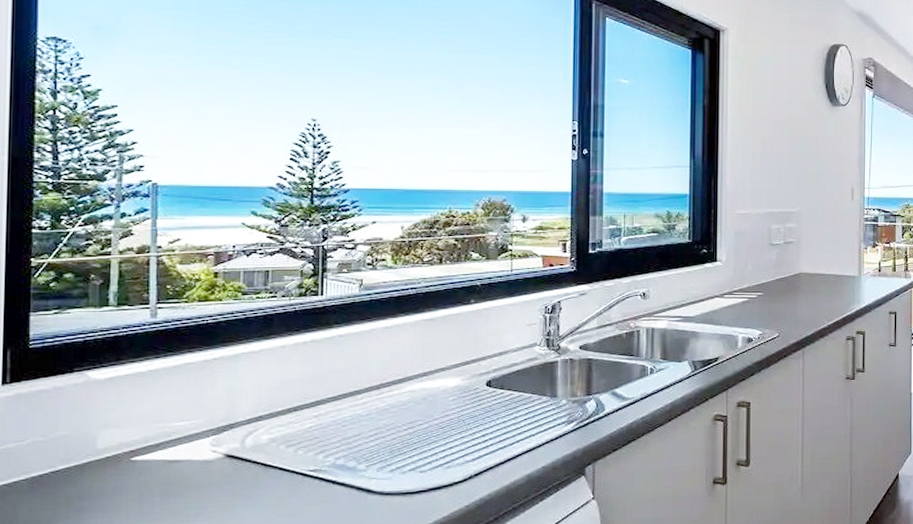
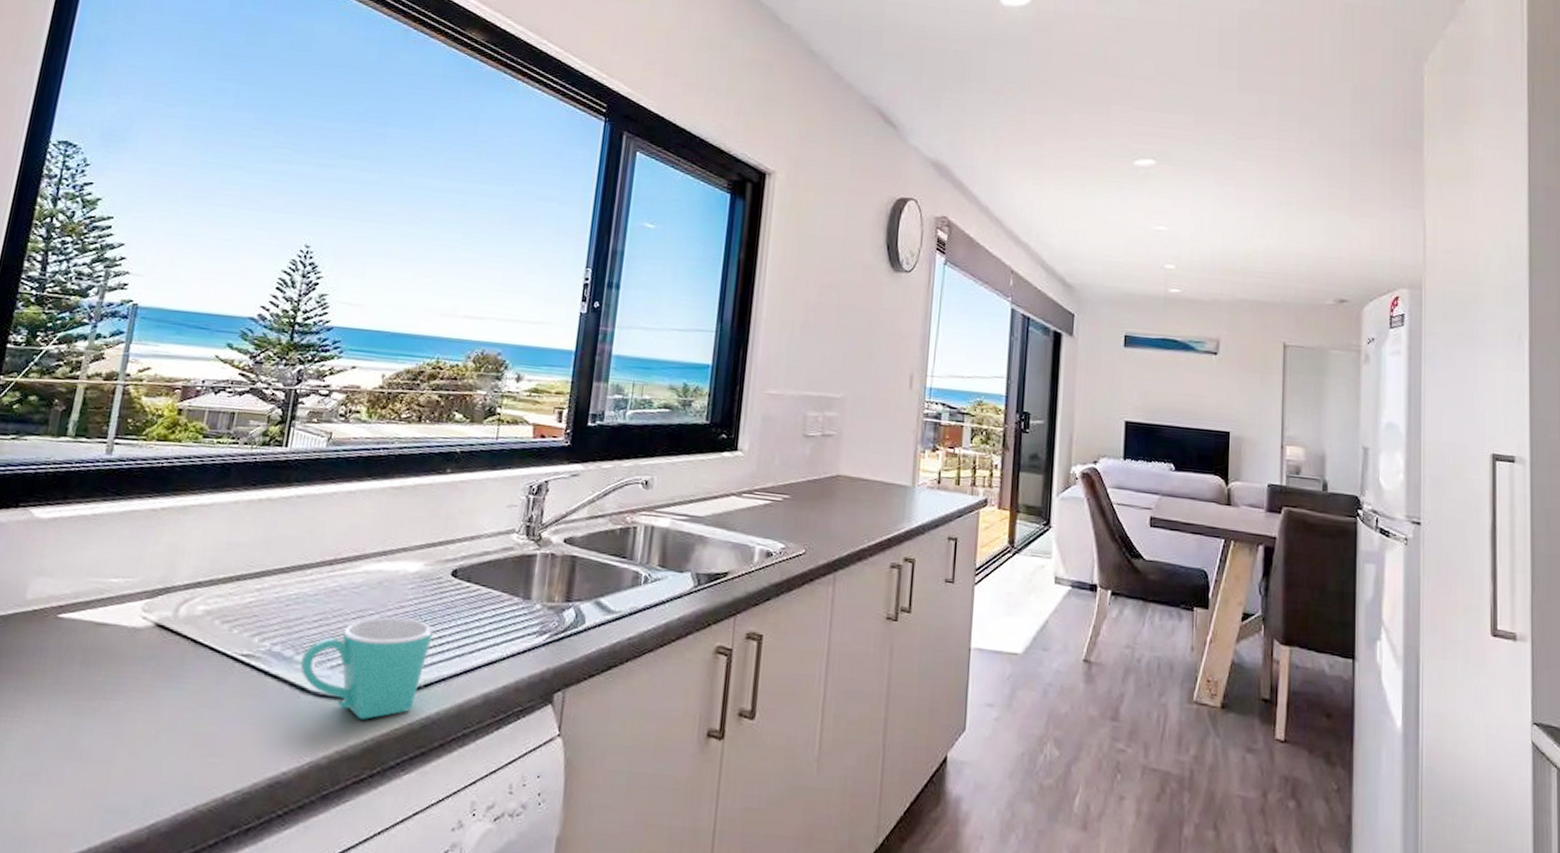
mug: none [364,424,477,508] -> present [300,617,434,720]

